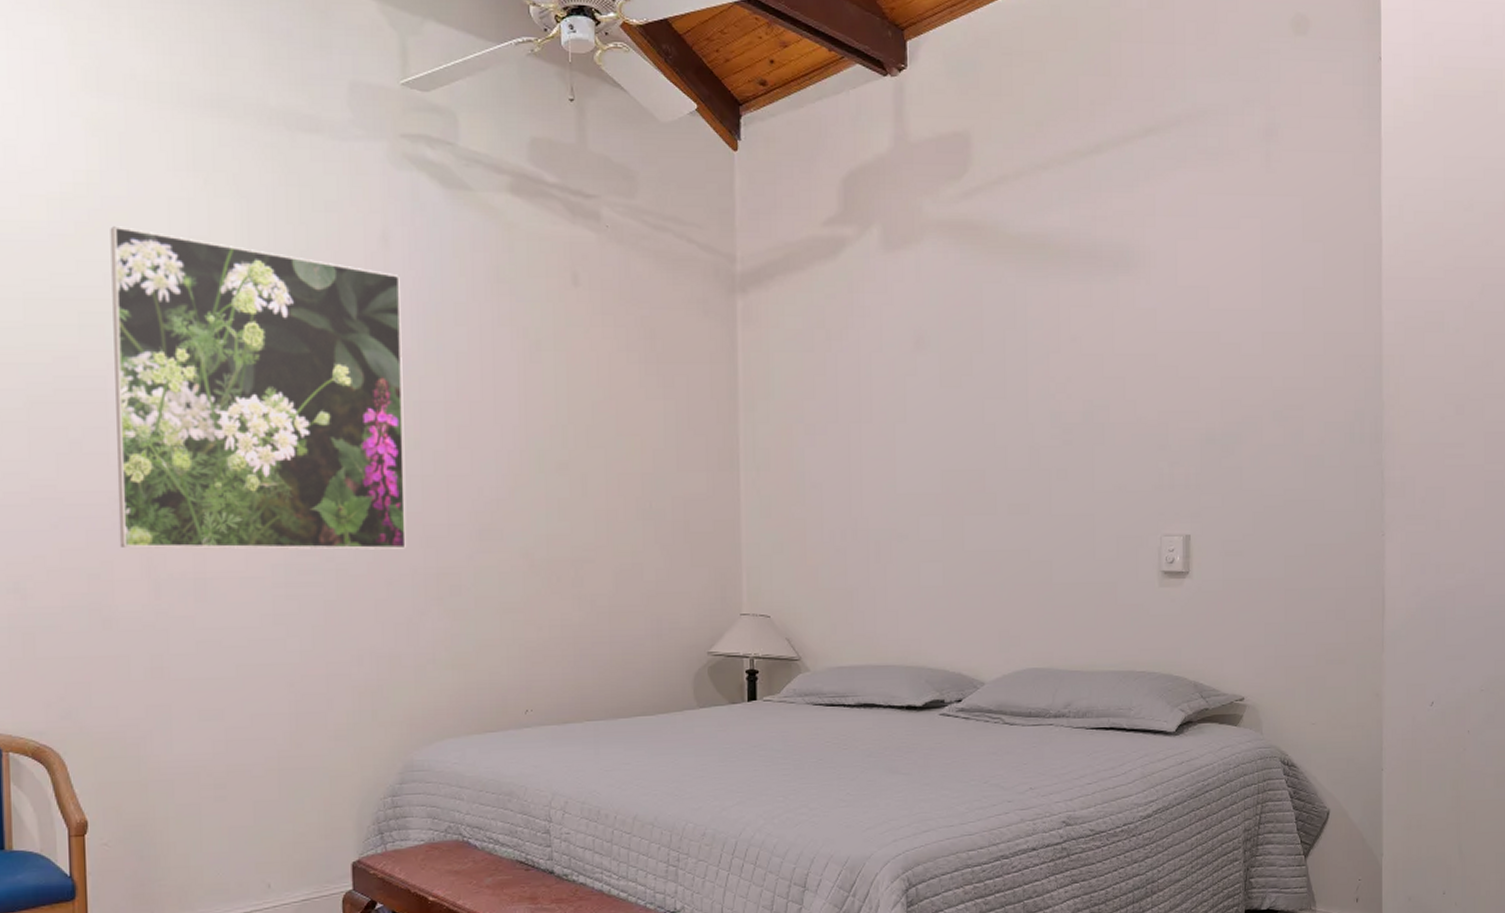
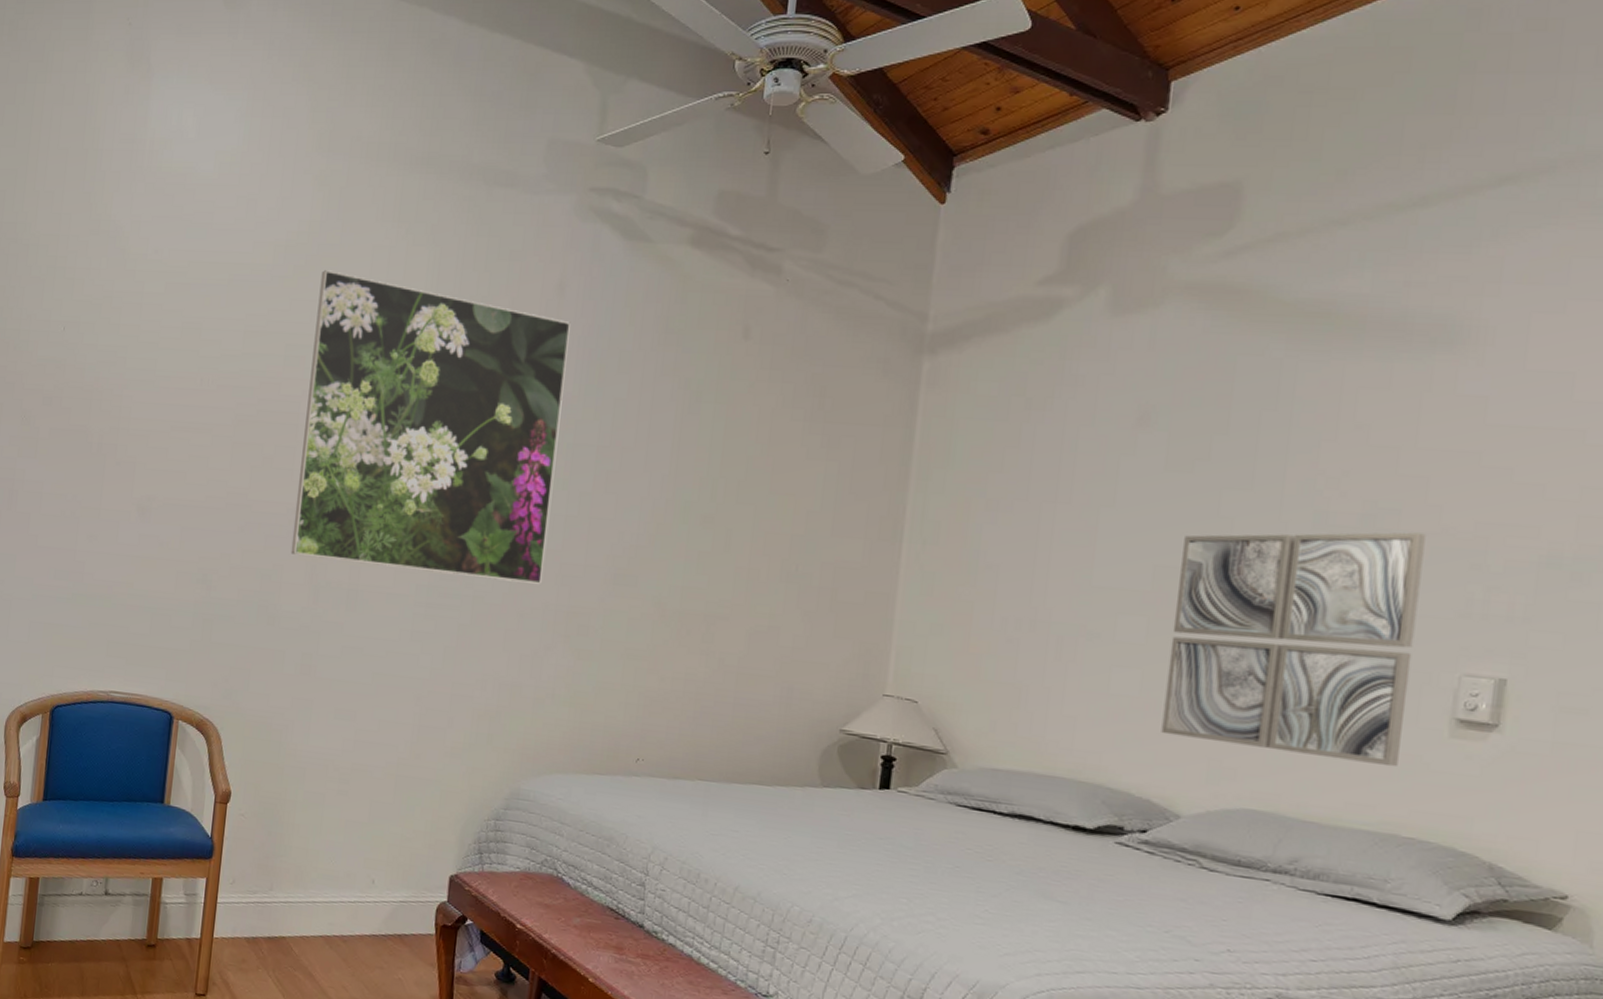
wall art: none [961,424,1129,617] -> present [1161,532,1426,767]

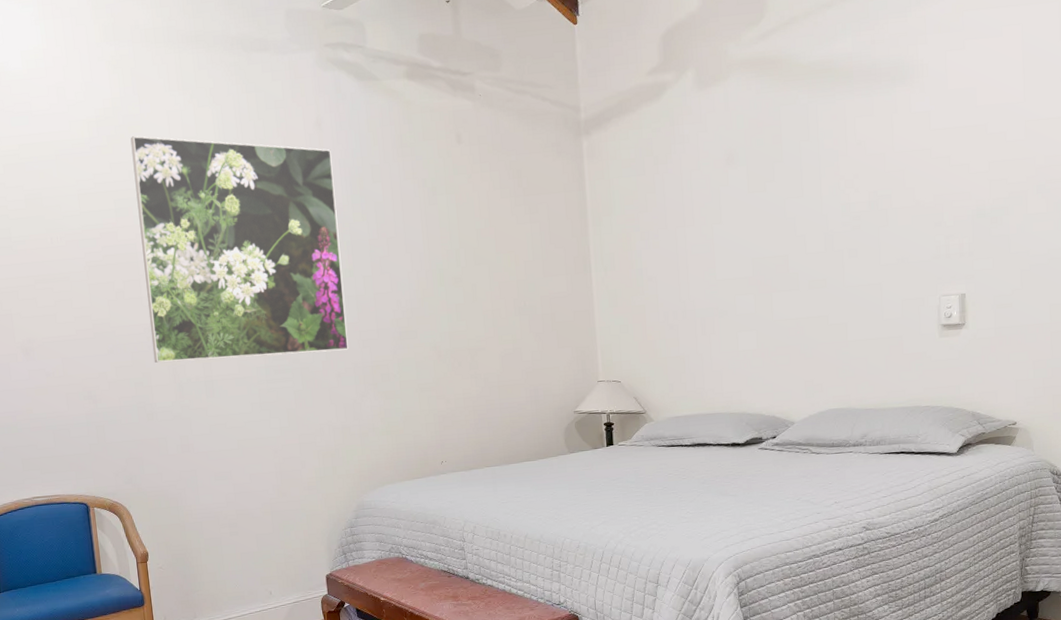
wall art: present [1161,532,1426,767] -> none [768,208,913,371]

